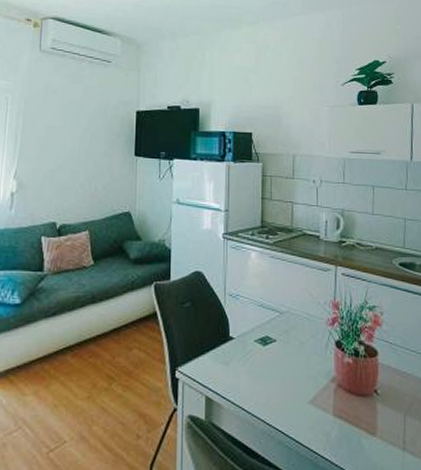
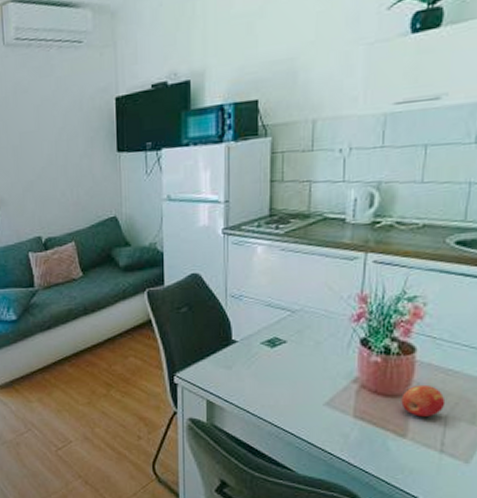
apple: none [370,385,403,415] -> present [401,384,446,417]

